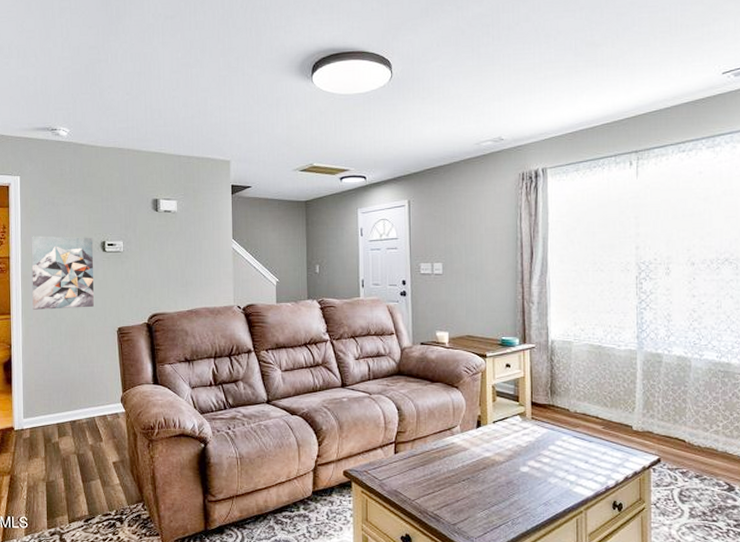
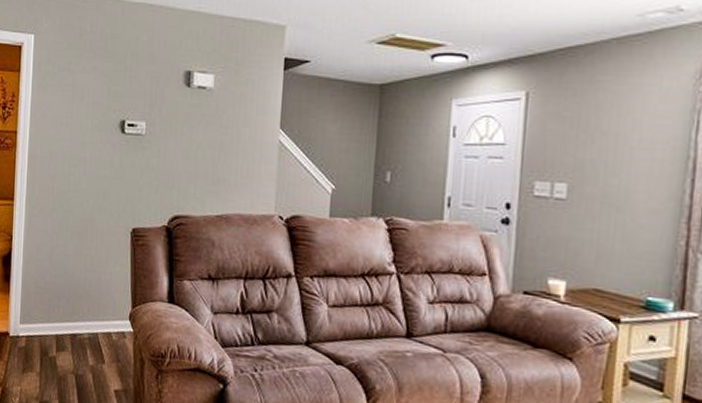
wall art: present [31,236,94,310] -> none [38,108,112,201]

